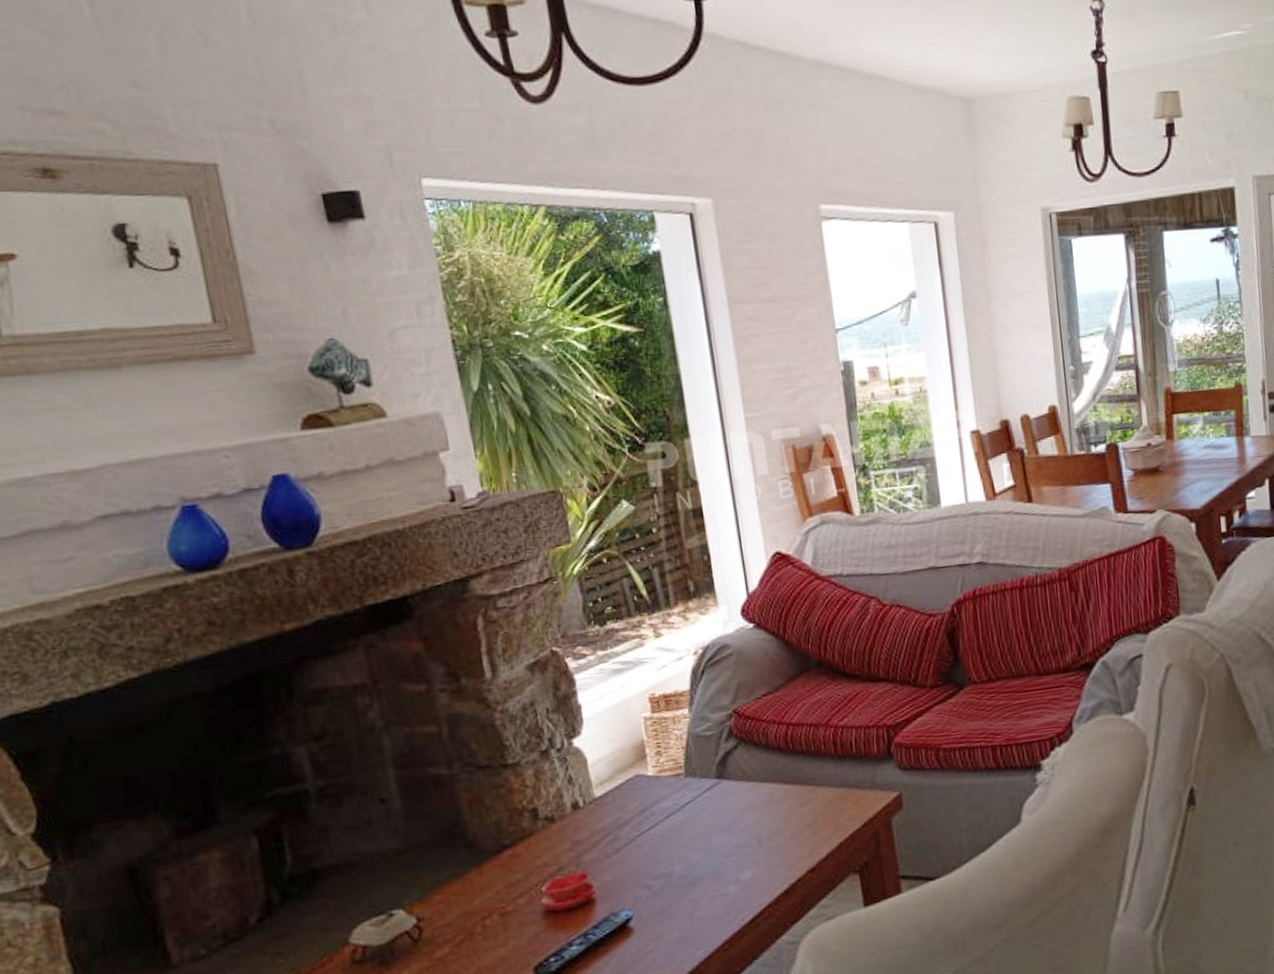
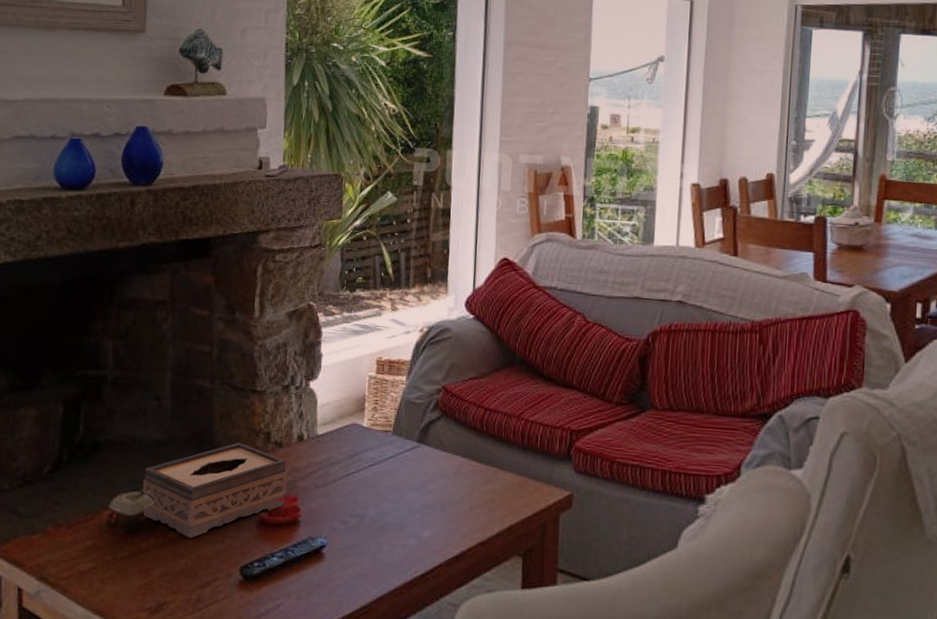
tissue box: none [386,828,572,952] -> present [142,442,288,539]

